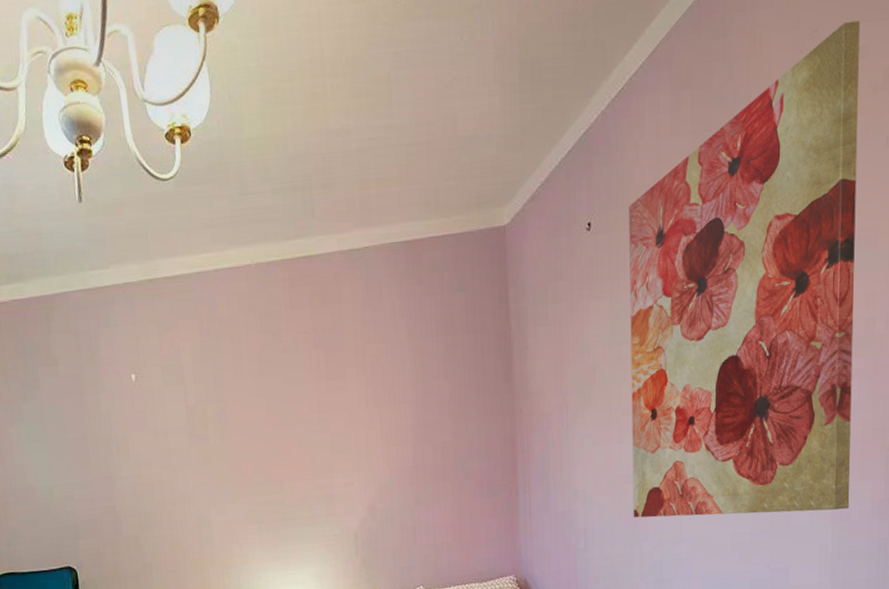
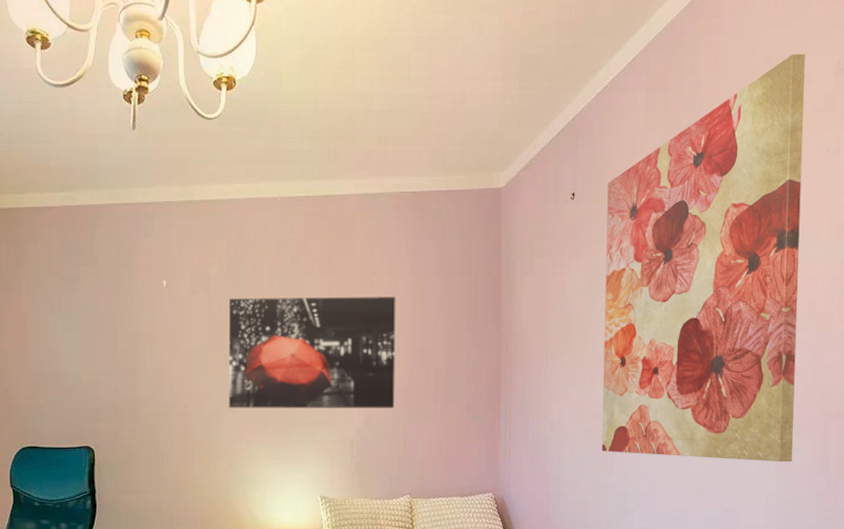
wall art: none [207,366,400,510] -> present [228,297,396,409]

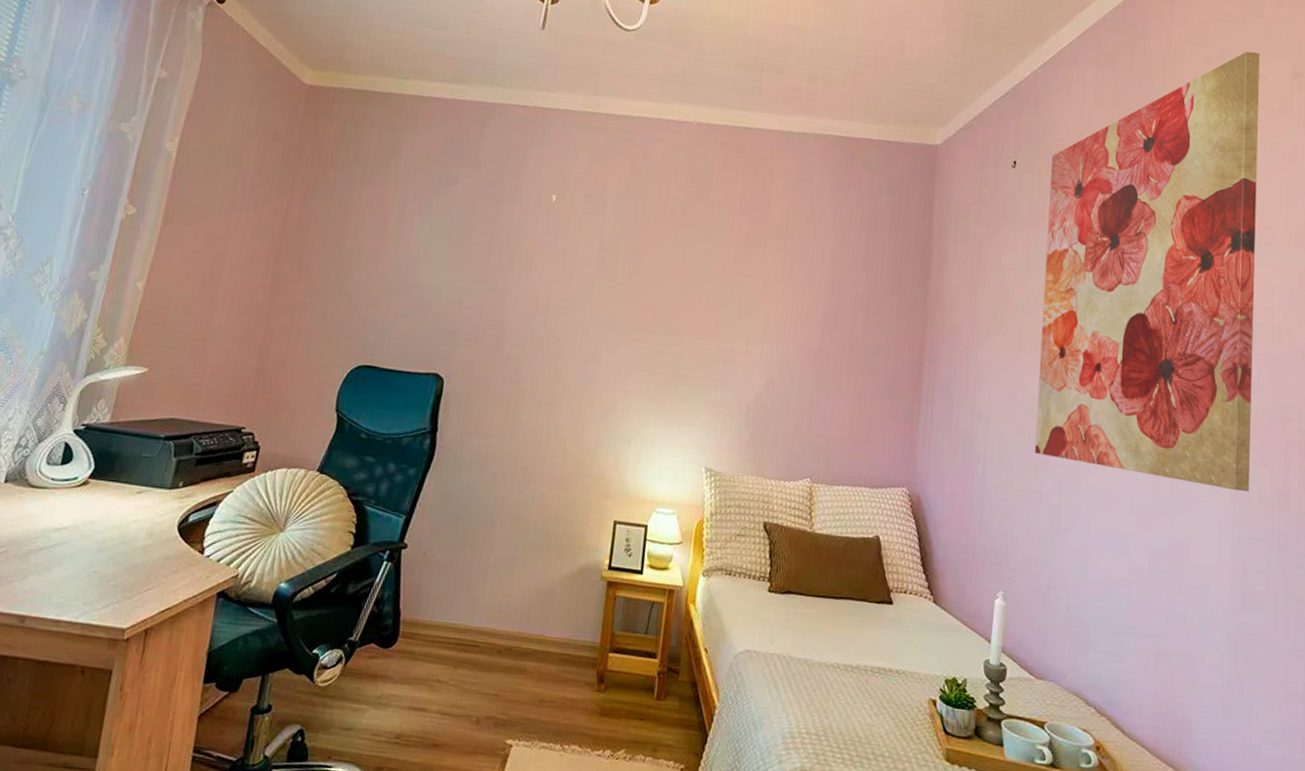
wall art: present [228,297,396,409] -> none [609,225,813,373]

